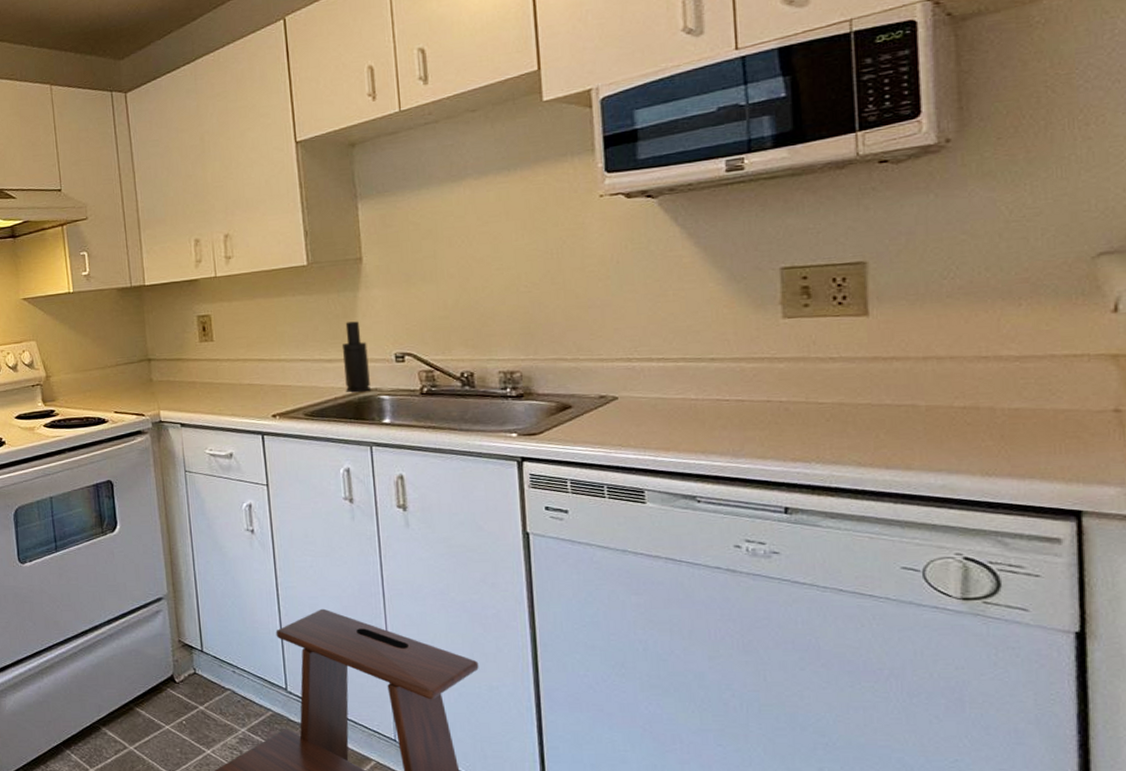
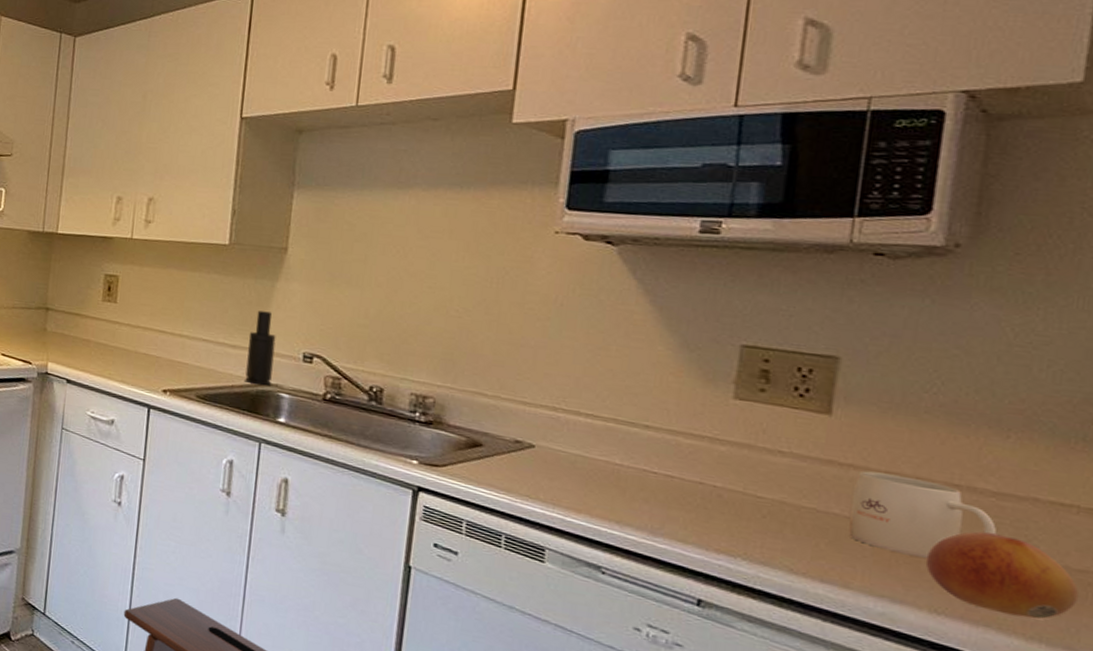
mug: none [898,358,1026,430] -> present [848,470,998,560]
fruit: none [970,393,1103,464] -> present [925,531,1080,620]

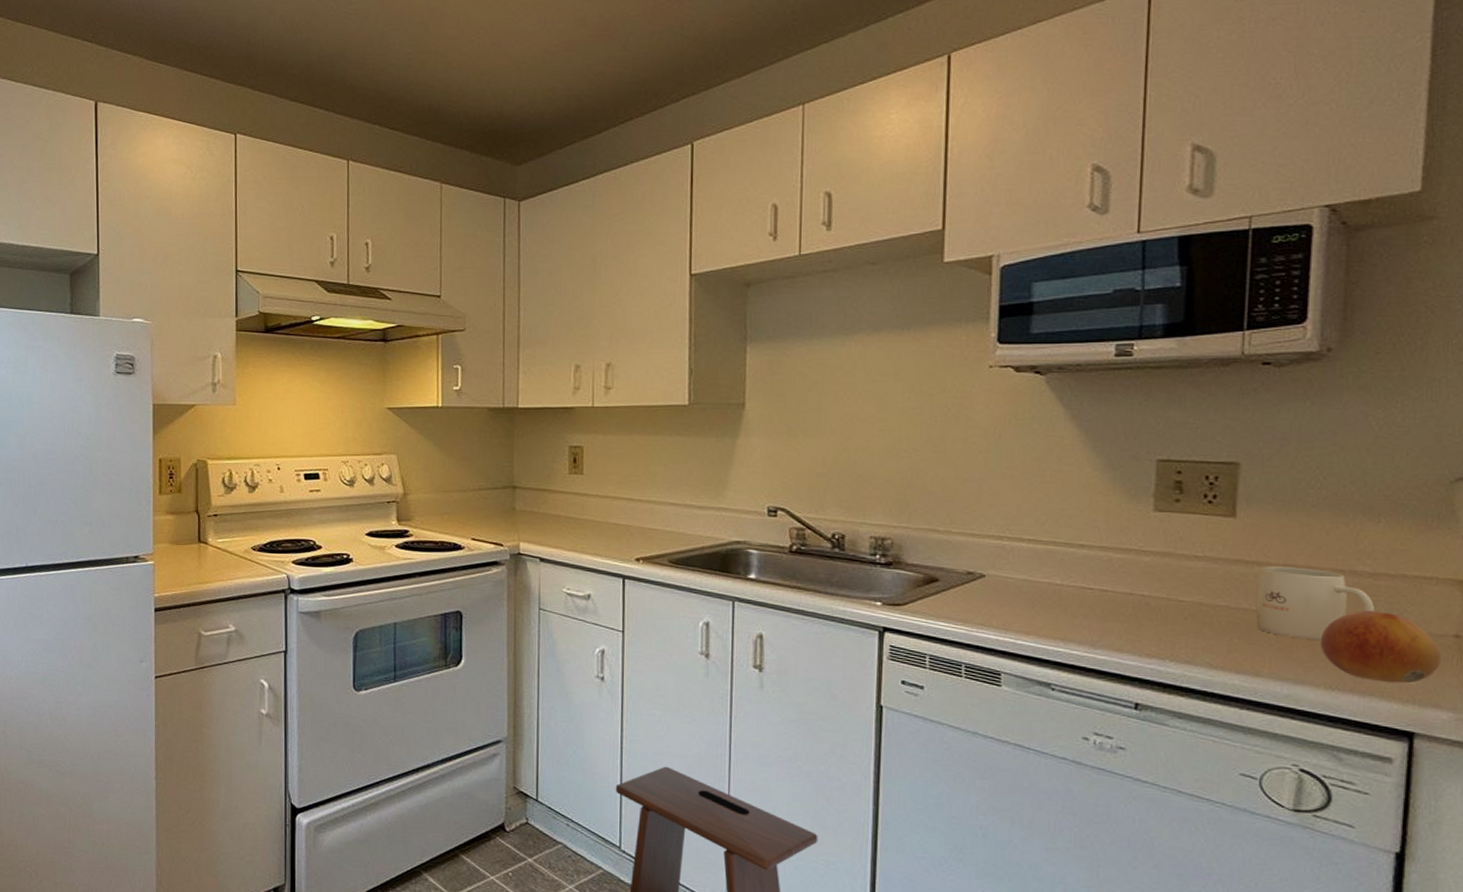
soap dispenser: present [245,310,276,385] -> none [714,469,741,543]

